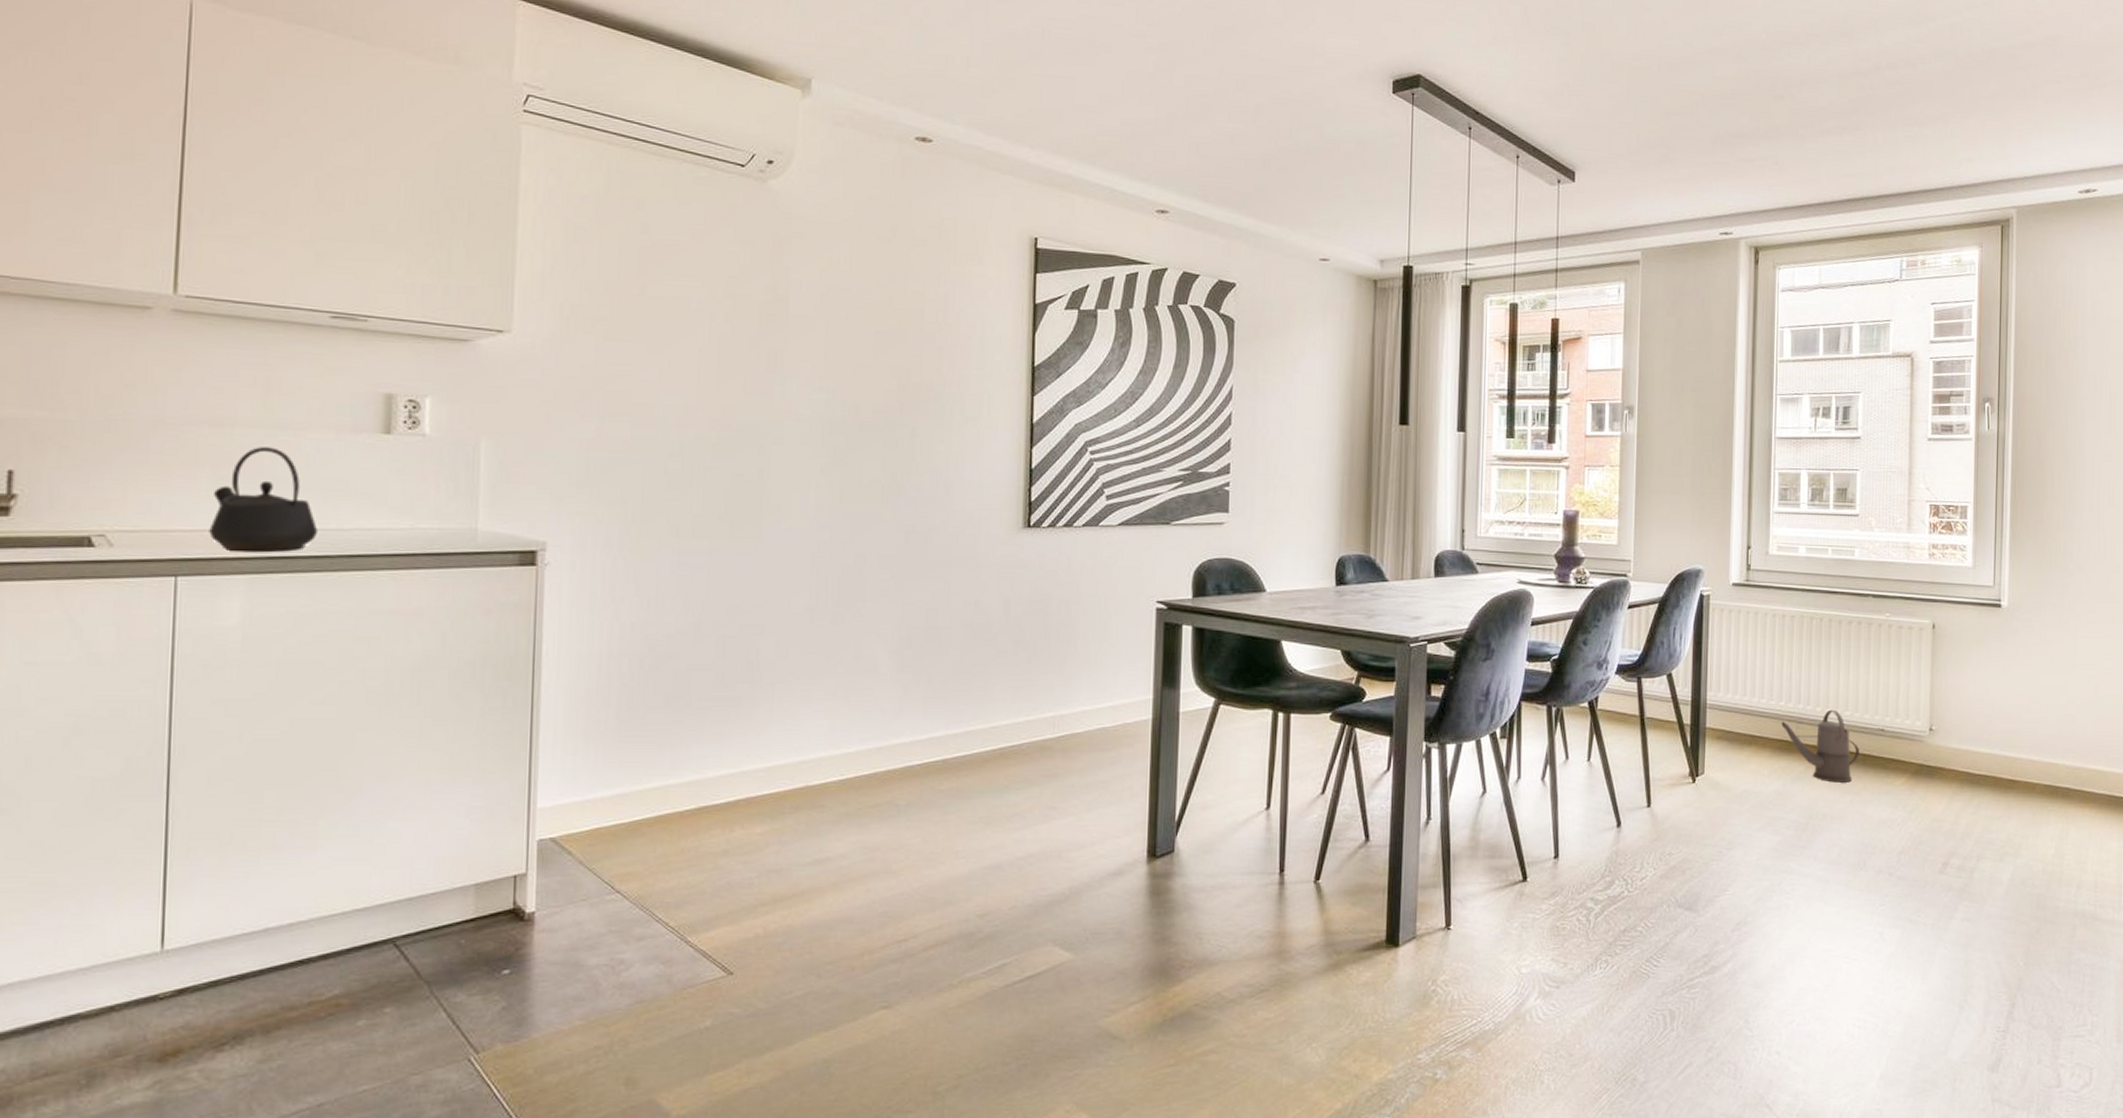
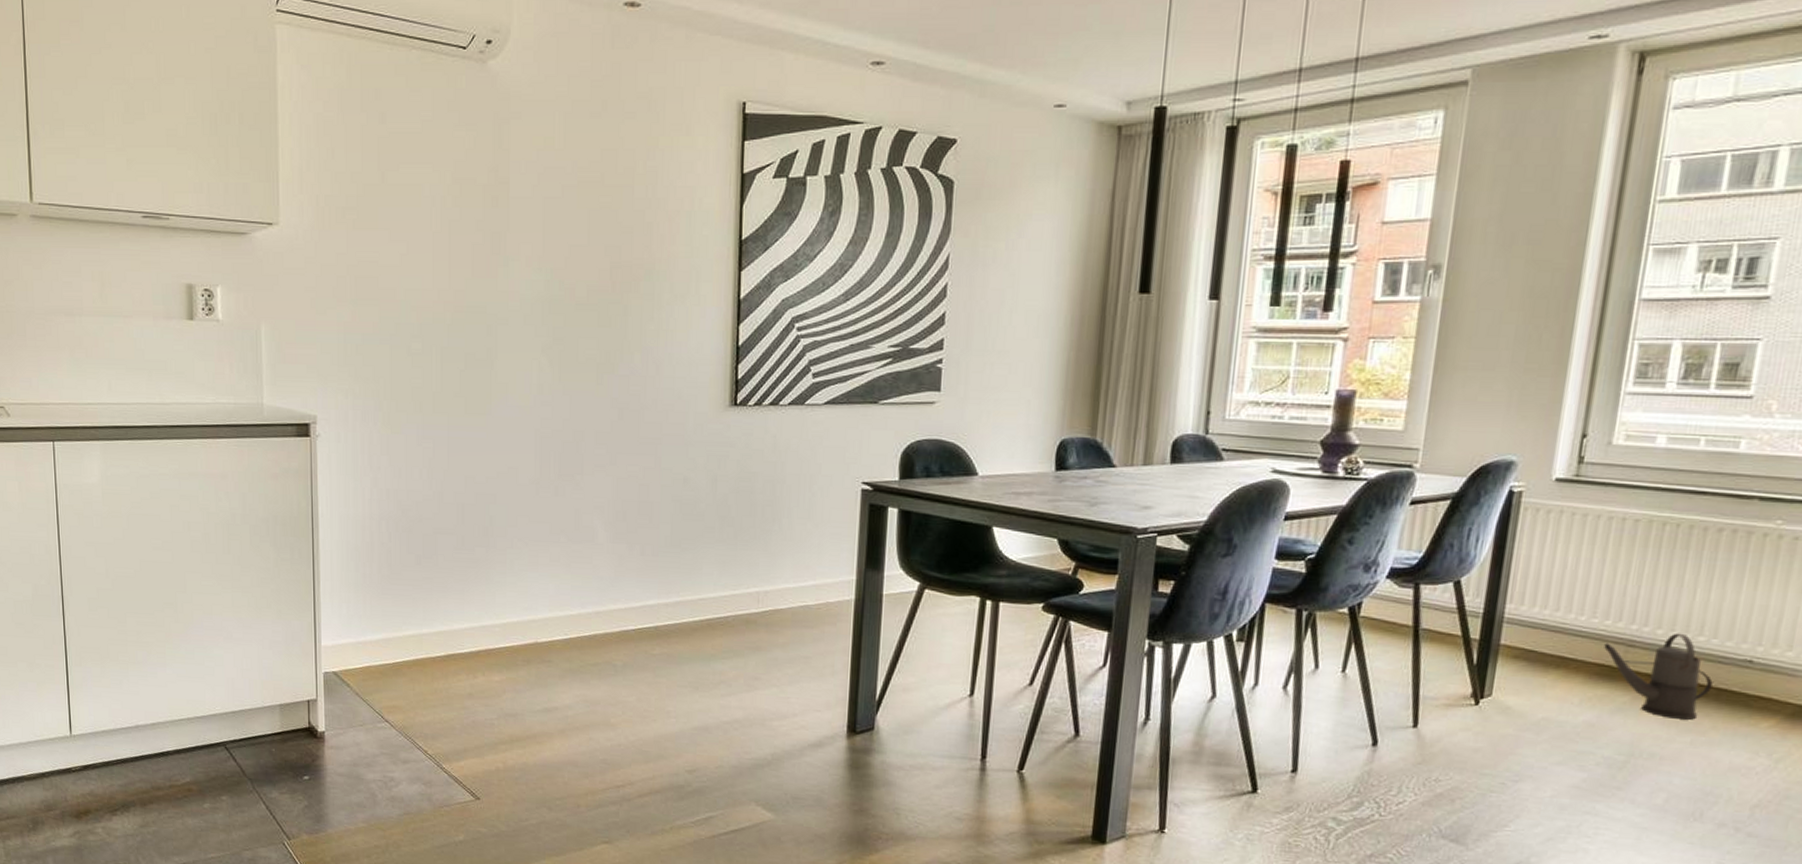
kettle: present [209,447,319,553] -> none [72,333,148,423]

